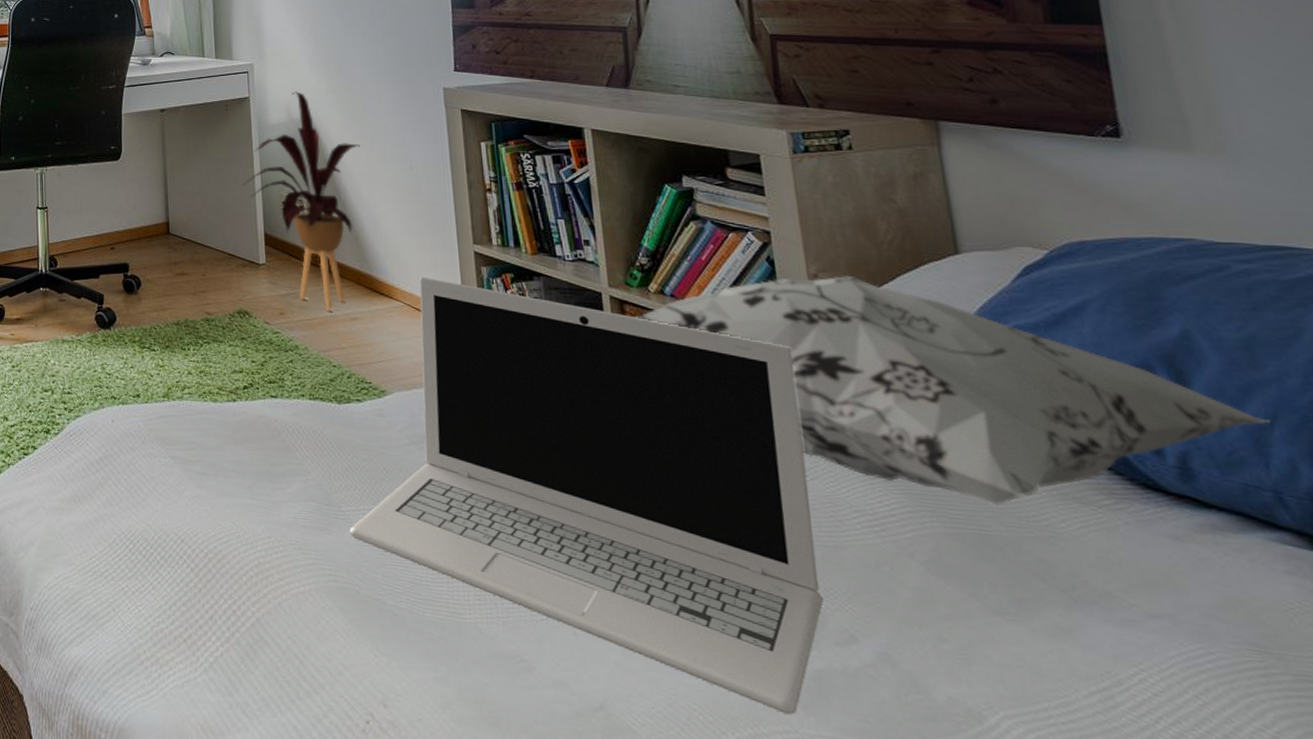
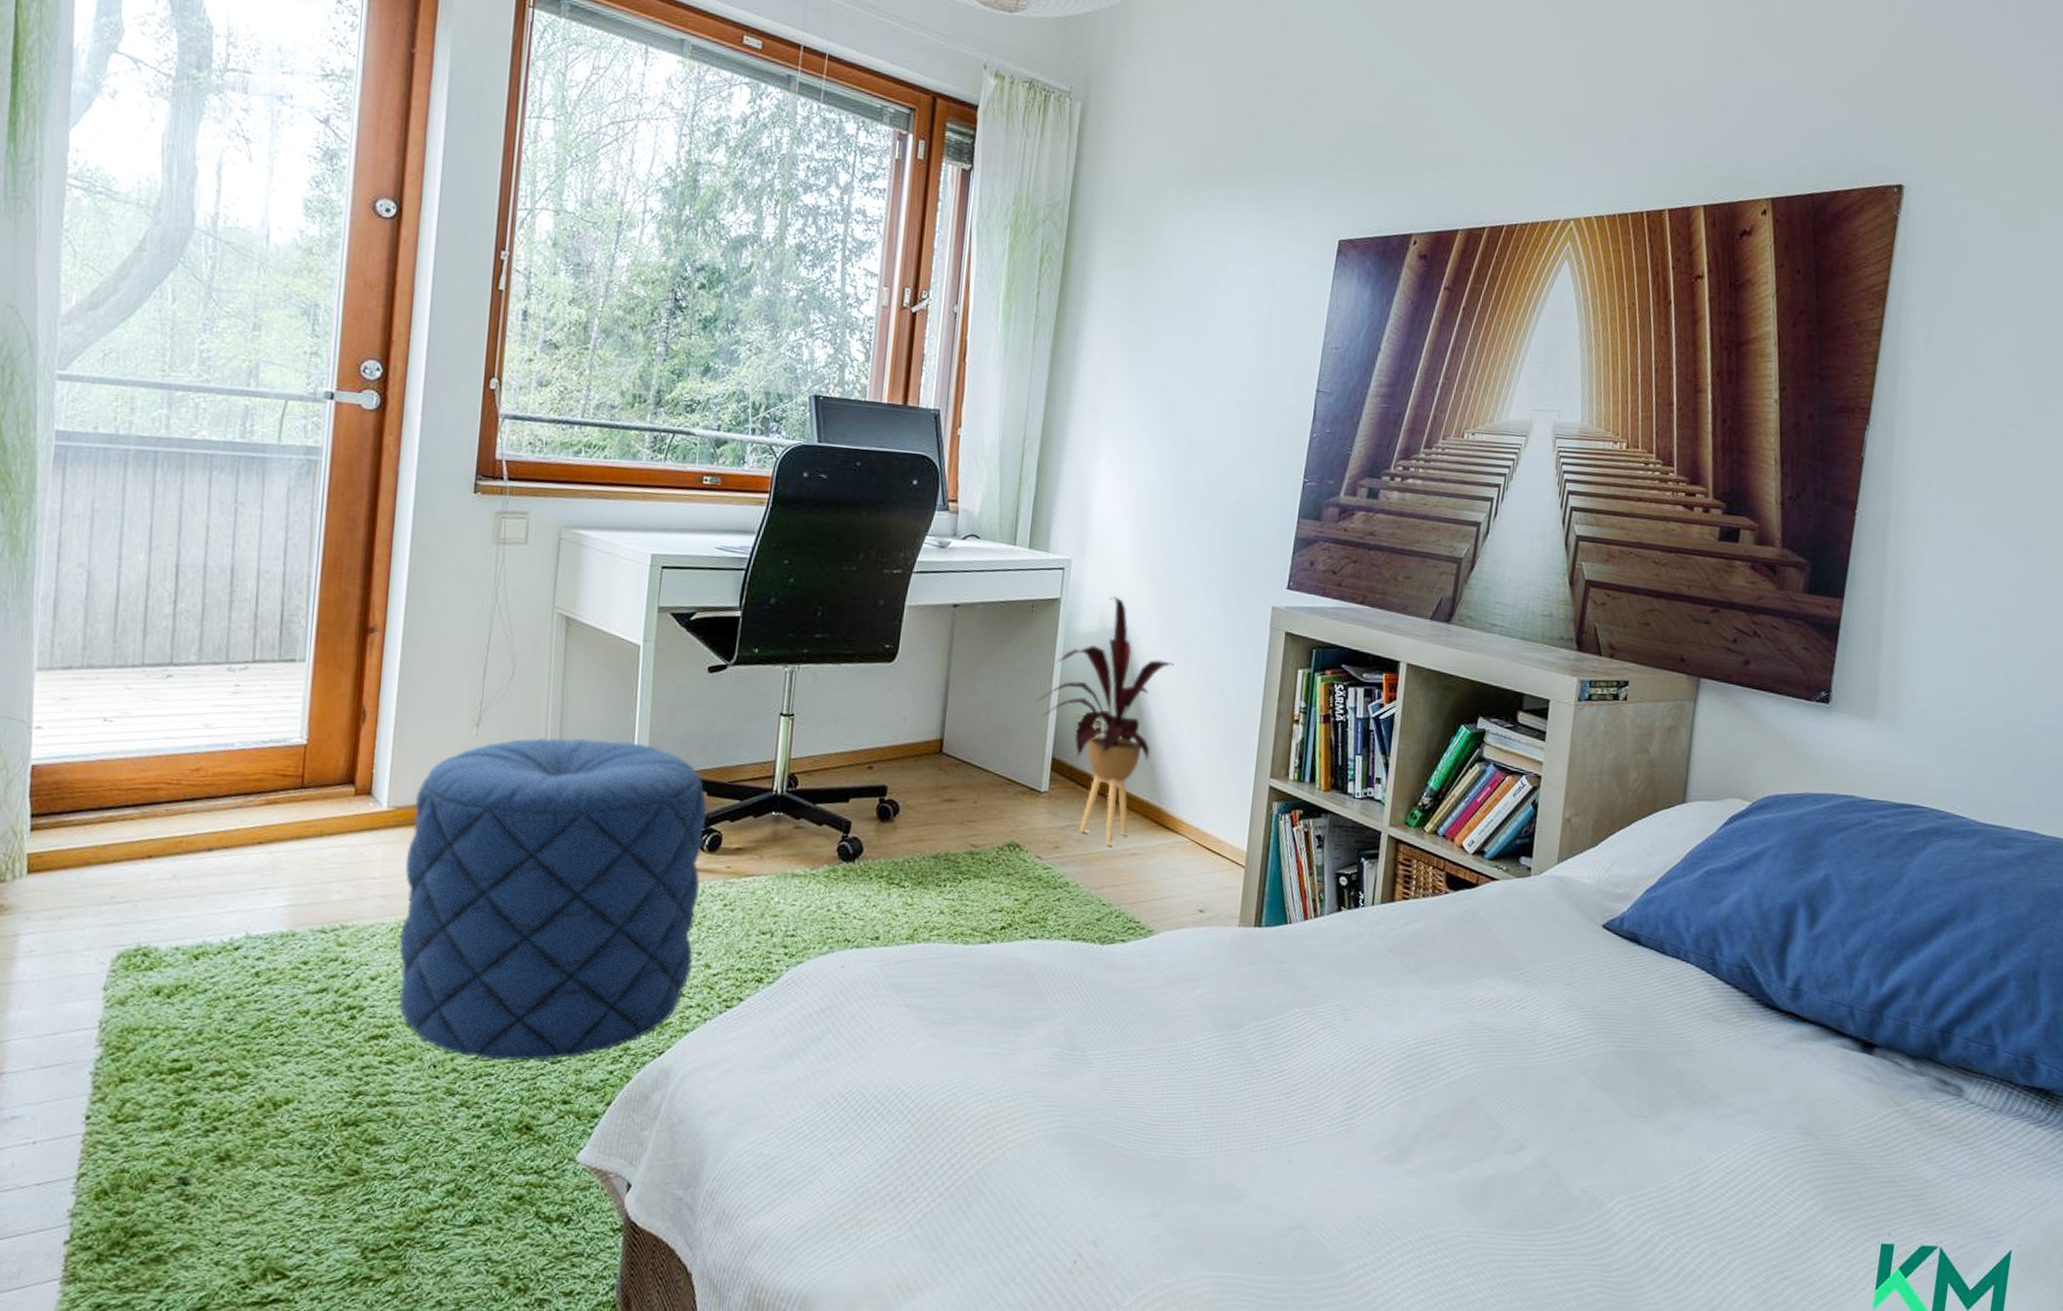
laptop: present [349,276,823,715] -> none [1089,810,1534,1216]
decorative pillow: present [635,275,1270,506] -> none [1406,820,1862,1026]

